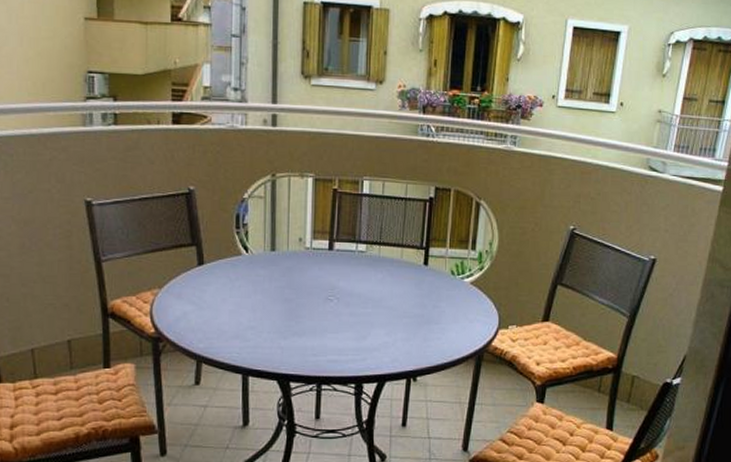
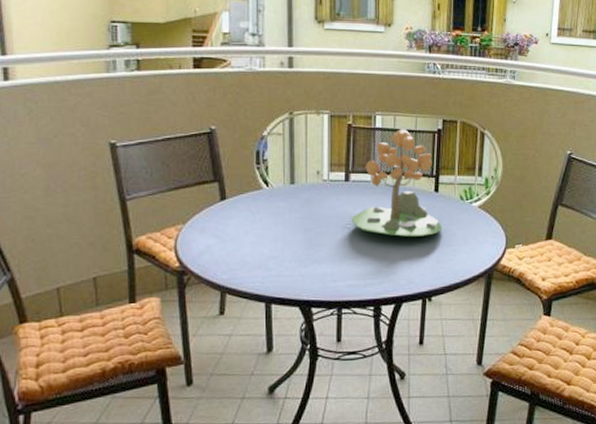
small tree: none [334,196,431,313] -> present [351,129,443,238]

